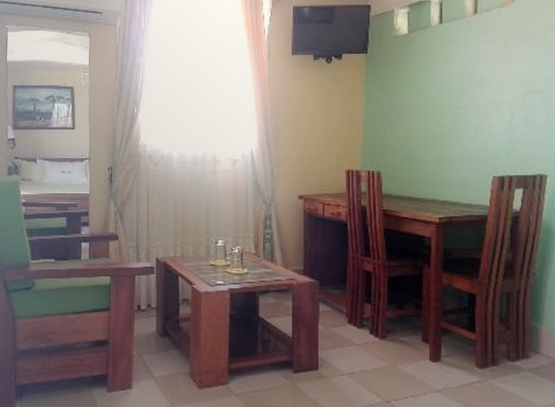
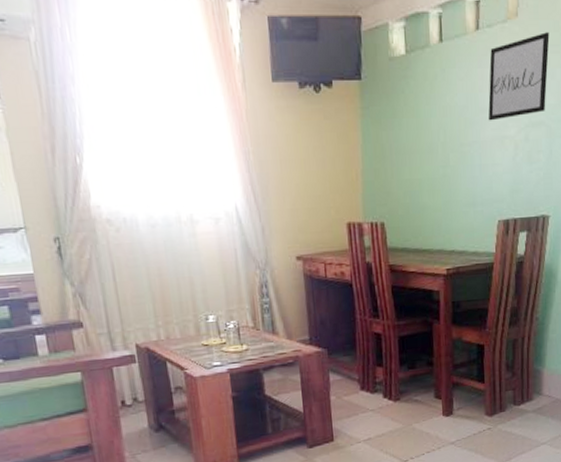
wall art: none [485,15,547,88] -> present [488,32,550,121]

